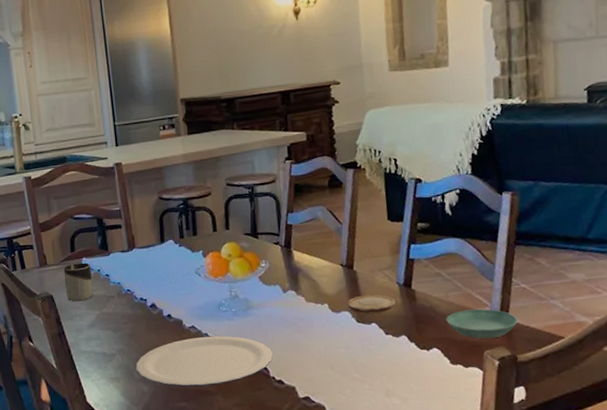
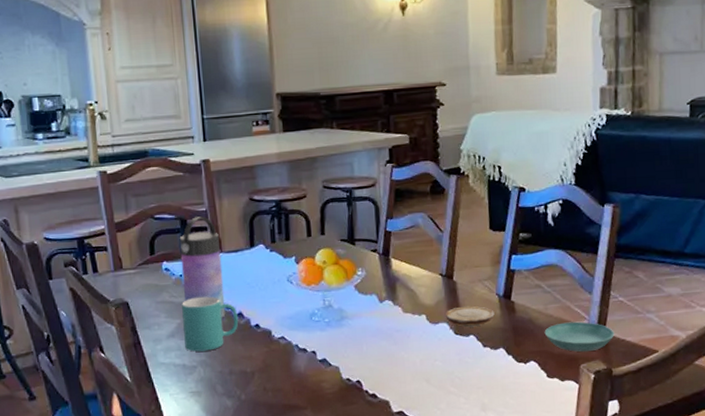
cup: present [63,262,93,302] -> none [141,267,174,310]
water bottle: none [96,215,140,309] -> present [179,216,226,318]
mug: none [100,289,152,341] -> present [182,296,239,352]
plate: present [136,336,274,387] -> none [219,347,367,401]

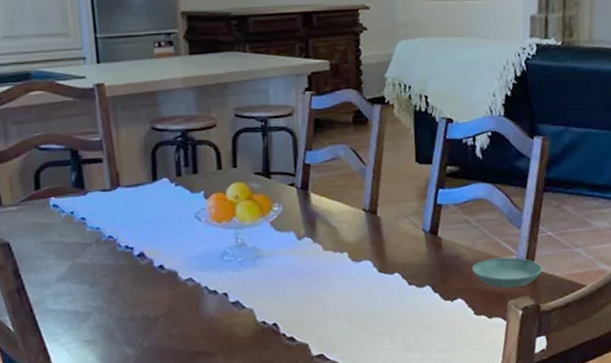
water bottle: present [179,216,226,318] -> none [69,147,125,259]
mug: present [182,296,239,352] -> none [73,235,140,297]
wood slice: present [446,306,495,328] -> none [369,242,421,265]

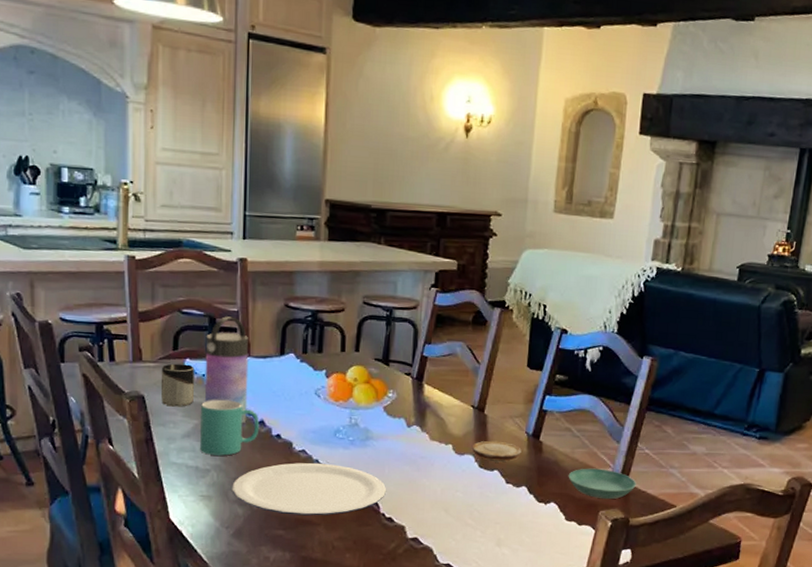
cup: none [24,203,64,251] -> present [161,363,194,407]
water bottle: none [69,147,125,259] -> present [204,316,249,424]
mug: none [73,235,140,297] -> present [200,399,260,456]
plate: none [118,289,285,348] -> present [232,462,387,516]
wood slice: none [369,242,421,265] -> present [472,440,522,463]

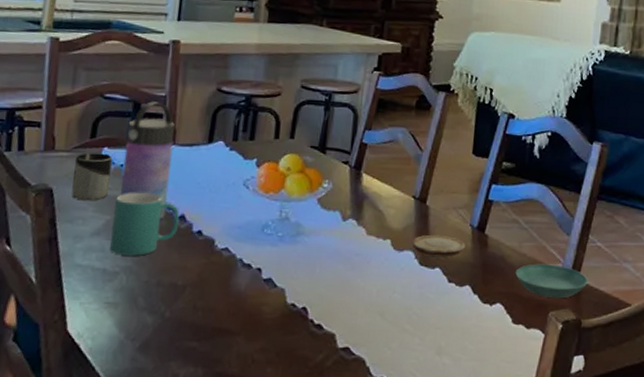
plate: present [232,462,387,516] -> none [142,262,317,324]

